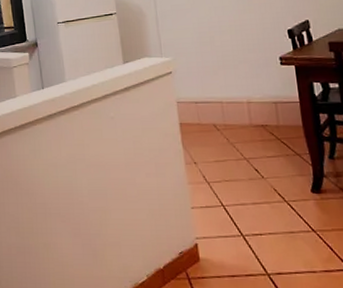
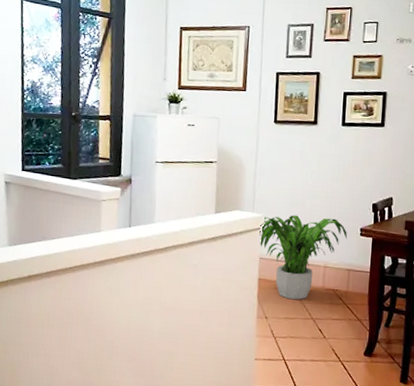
potted plant: none [171,51,266,141] -> present [259,215,347,300]

